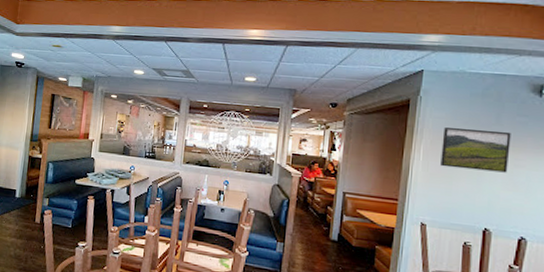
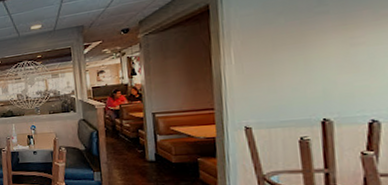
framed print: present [440,127,511,173] -> none [254,10,342,65]

